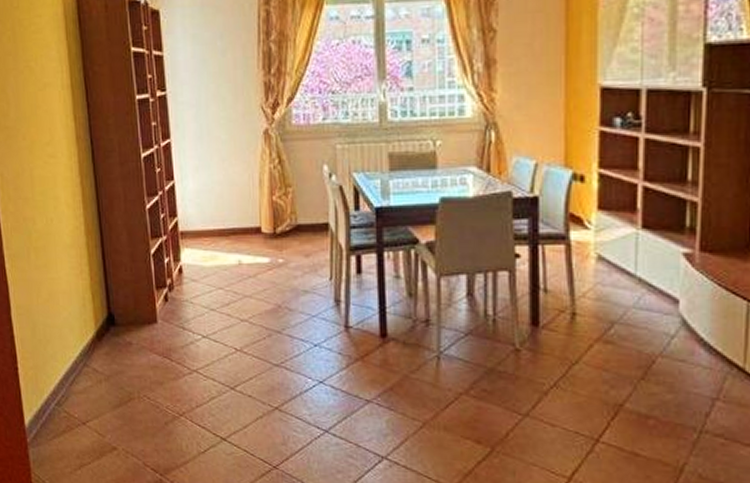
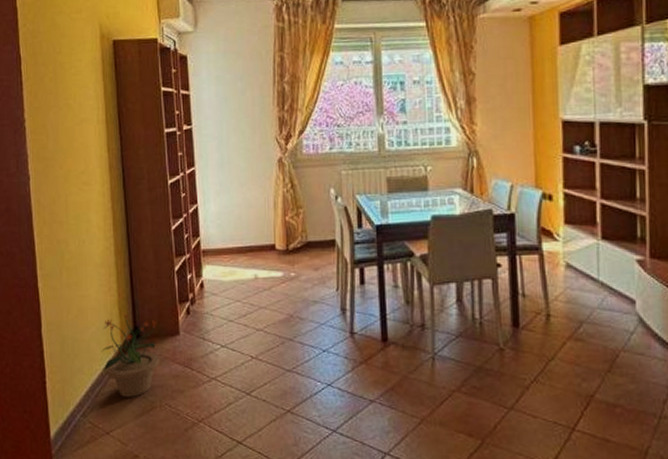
potted plant: none [74,298,136,387] -> present [101,313,159,397]

